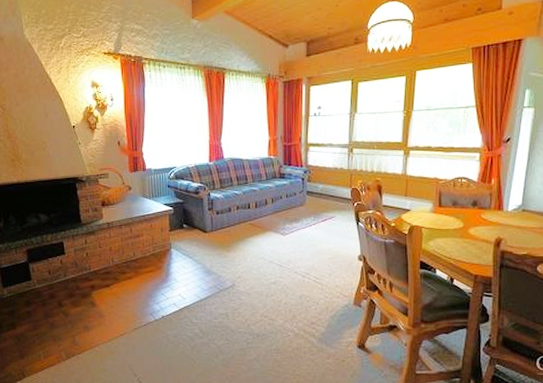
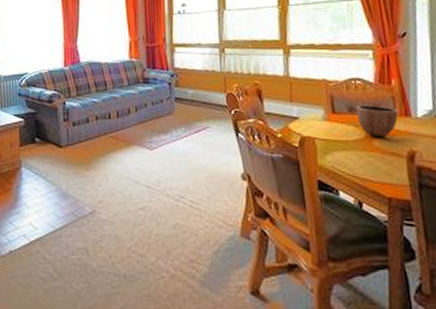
decorative bowl: none [458,200,493,227] -> present [356,104,398,138]

